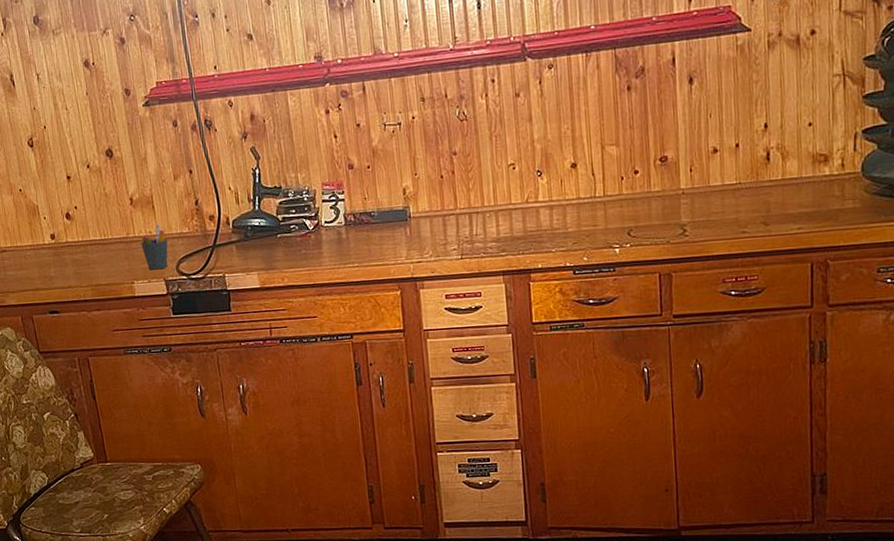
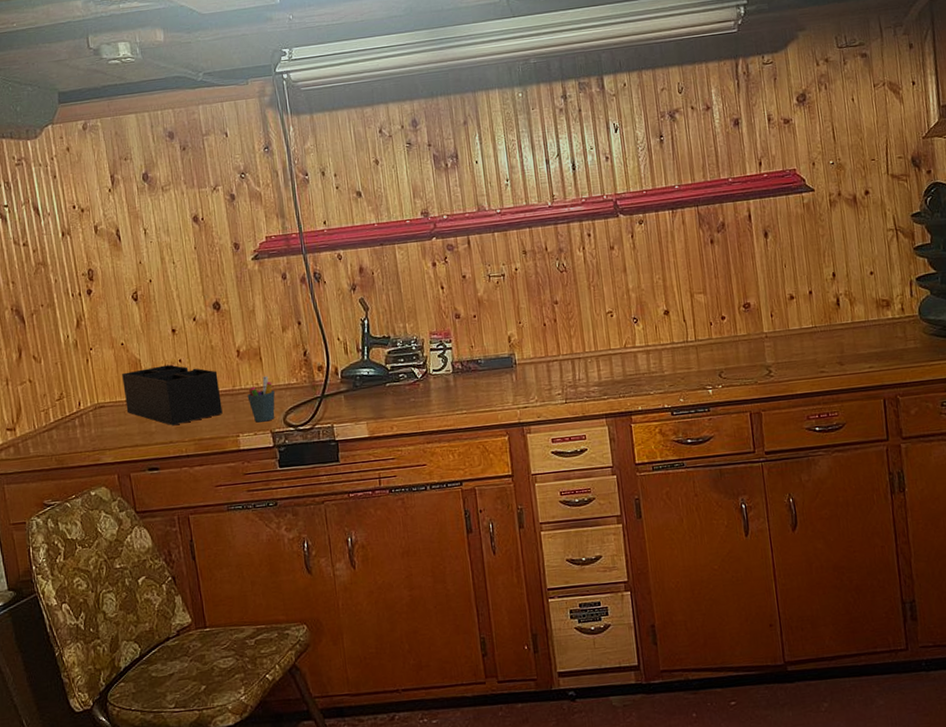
desk organizer: none [21,211,118,271] -> present [122,364,223,426]

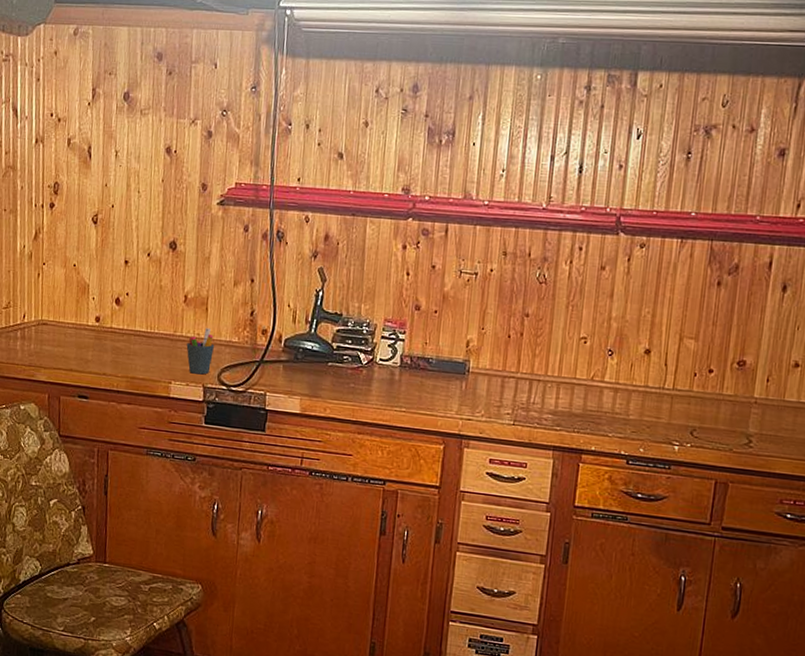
desk organizer: present [122,364,223,426] -> none [67,294,162,359]

